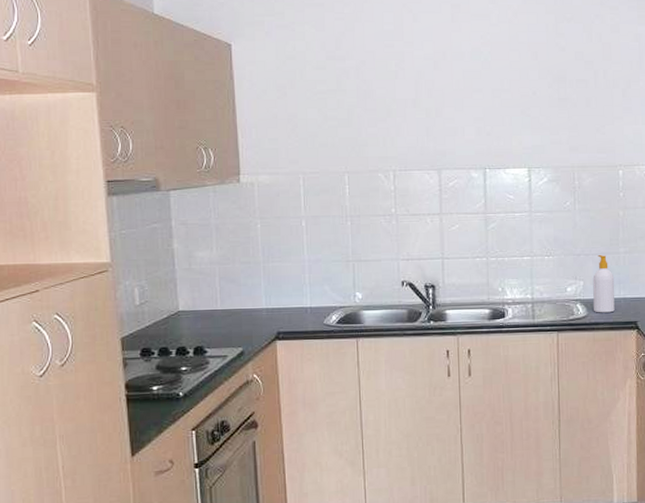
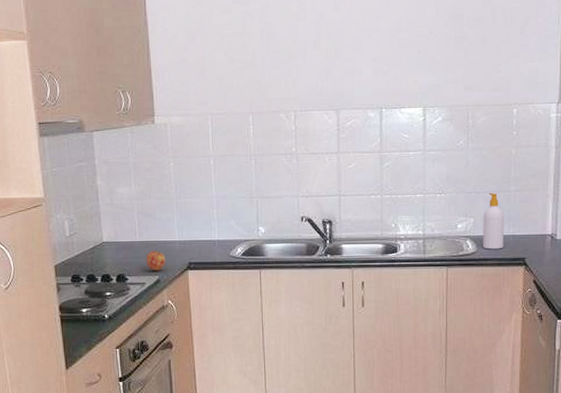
apple: none [228,320,251,342] -> present [146,251,166,271]

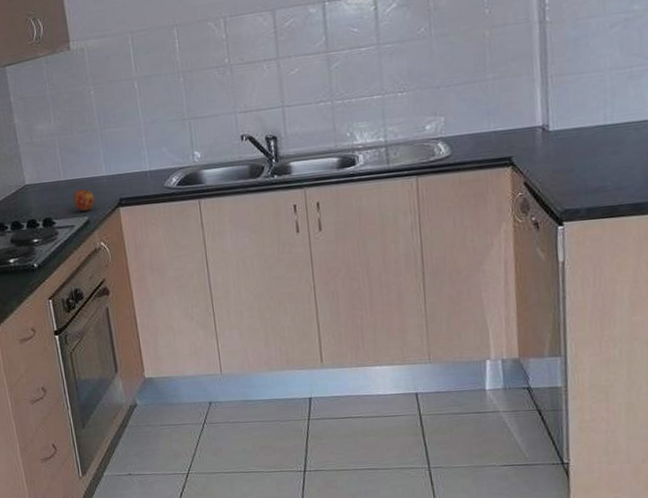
soap bottle: present [483,192,505,249] -> none [455,84,484,151]

